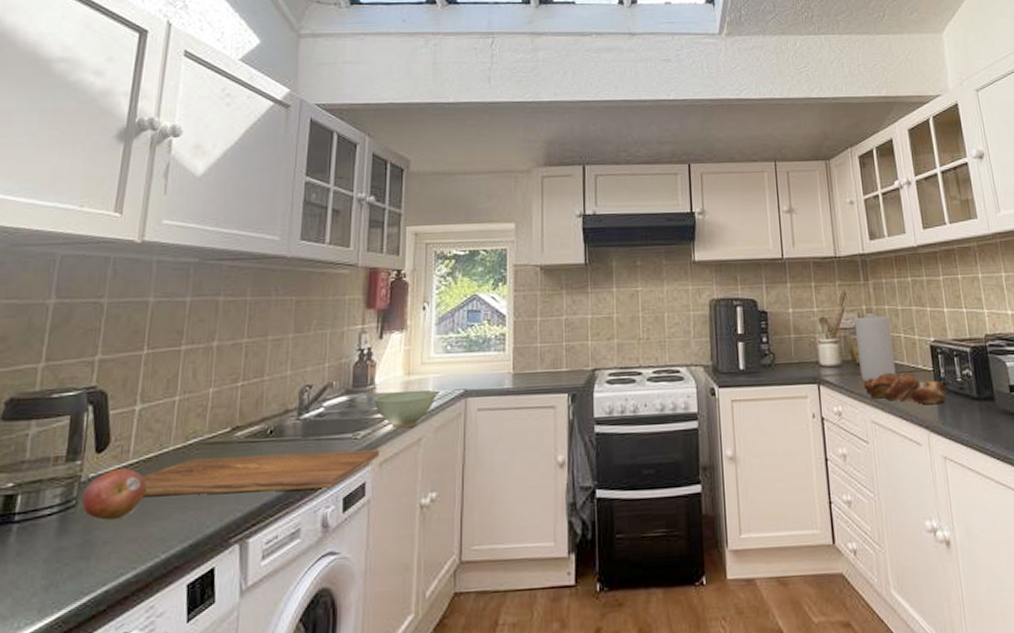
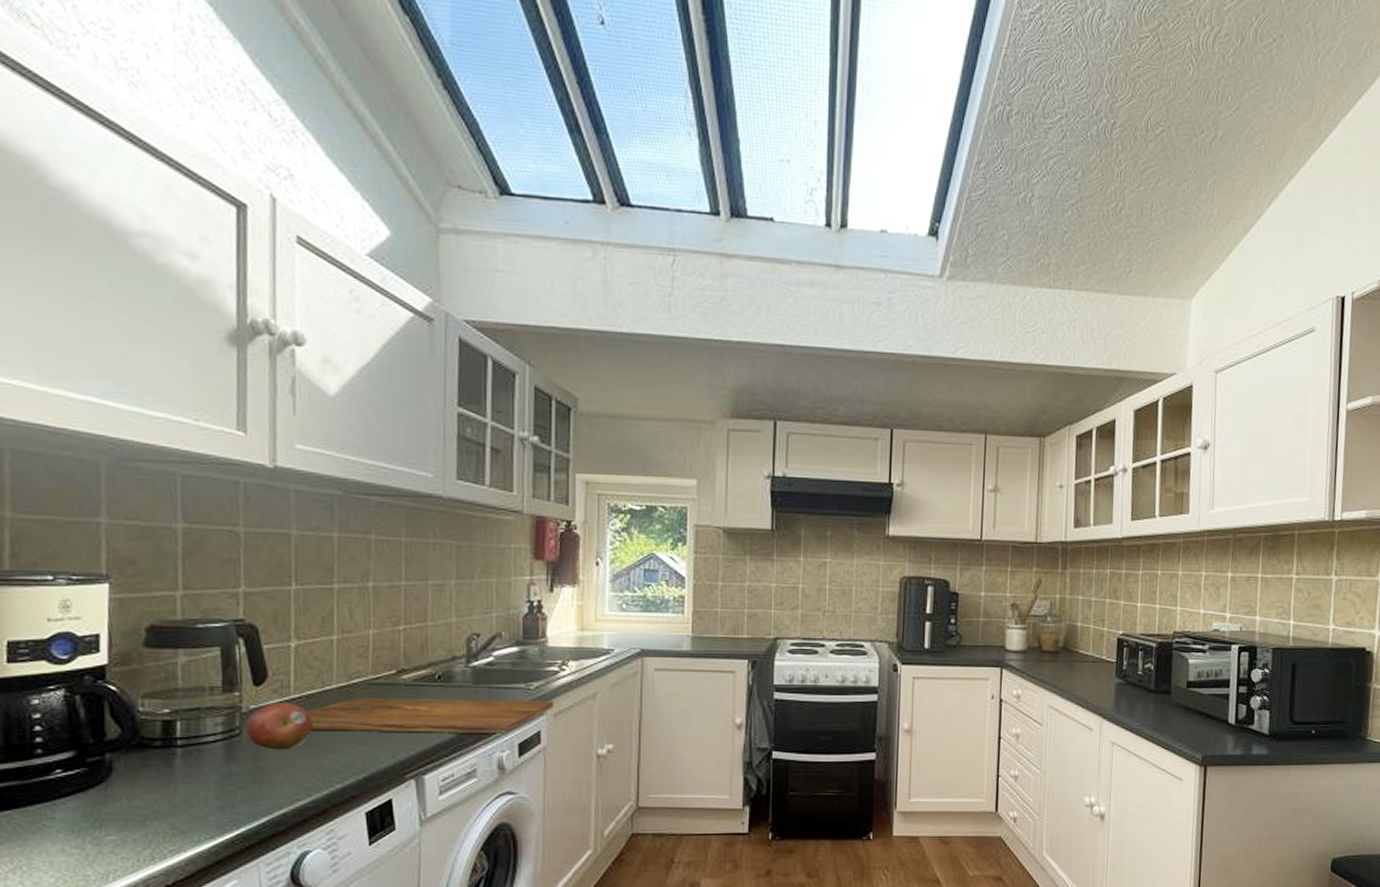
bowl: present [374,389,438,429] -> none [546,646,613,683]
paper towel holder: present [854,313,897,383] -> none [1044,602,1082,669]
bread loaf: present [863,372,947,405] -> none [1045,661,1126,694]

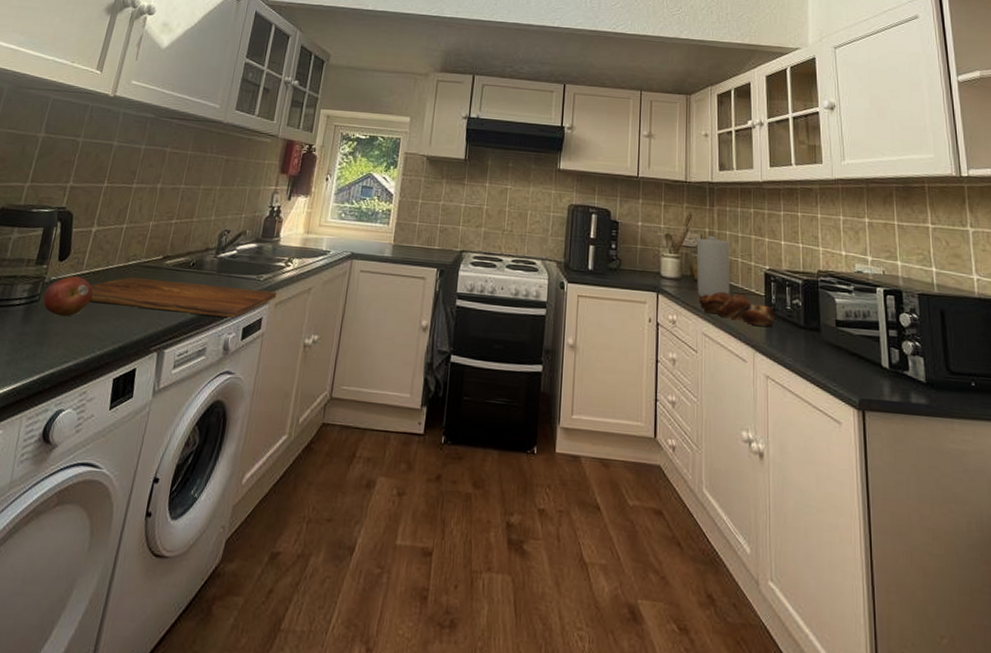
paper towel holder: none [1044,602,1082,669] -> present [696,236,730,298]
bread loaf: none [1045,661,1126,694] -> present [698,291,776,327]

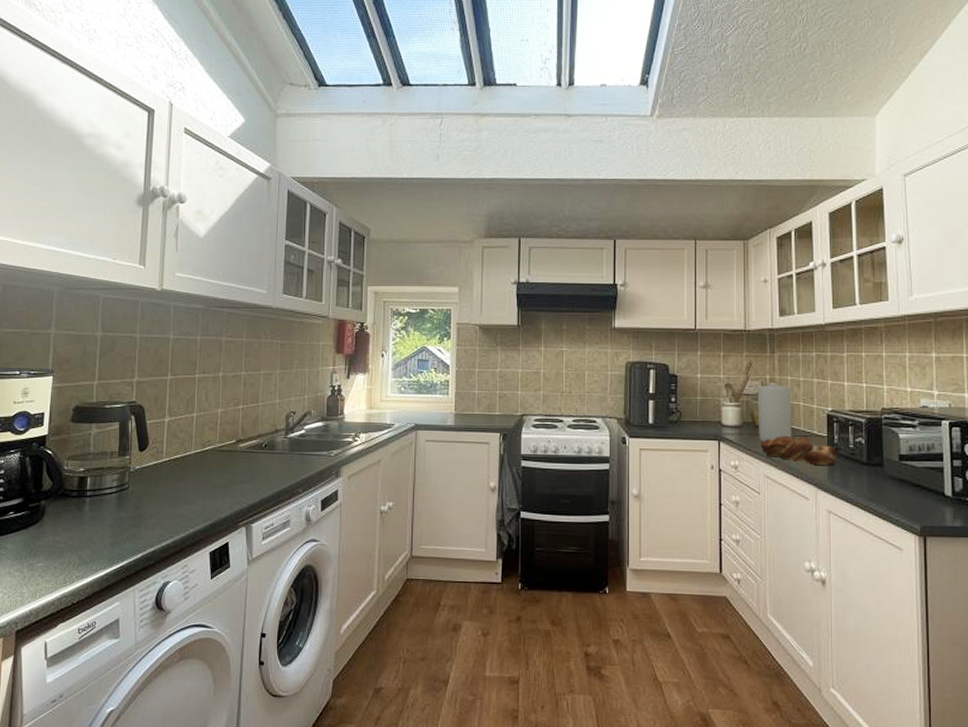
fruit: present [43,276,93,317] -> none [132,464,177,501]
cutting board: present [90,276,276,319] -> none [173,461,348,493]

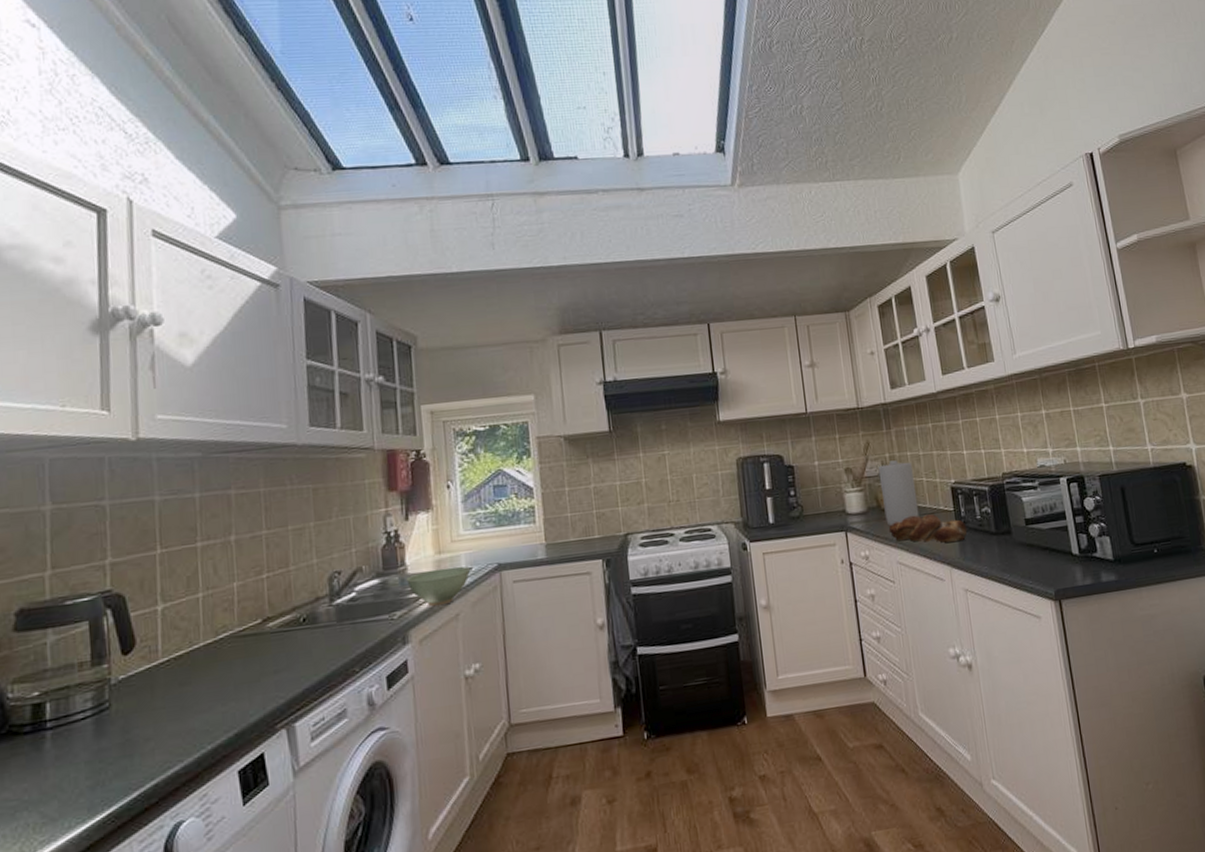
bowl: none [343,421,394,451] -> present [406,566,471,607]

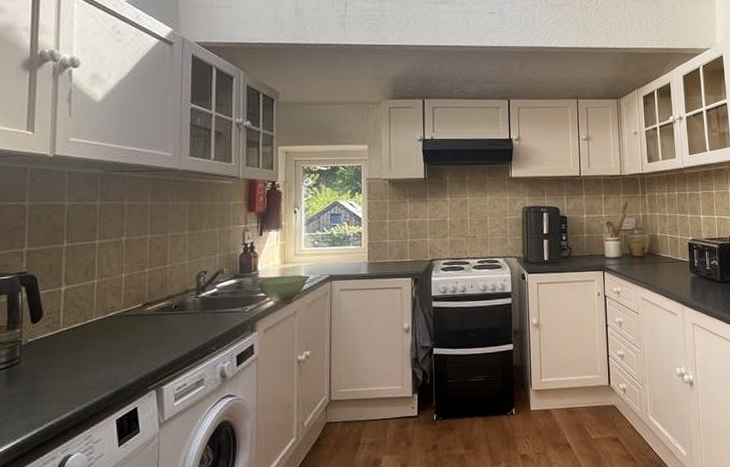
paper towel holder: present [878,460,920,527] -> none [633,218,662,270]
bread loaf: present [888,514,968,543] -> none [637,262,699,286]

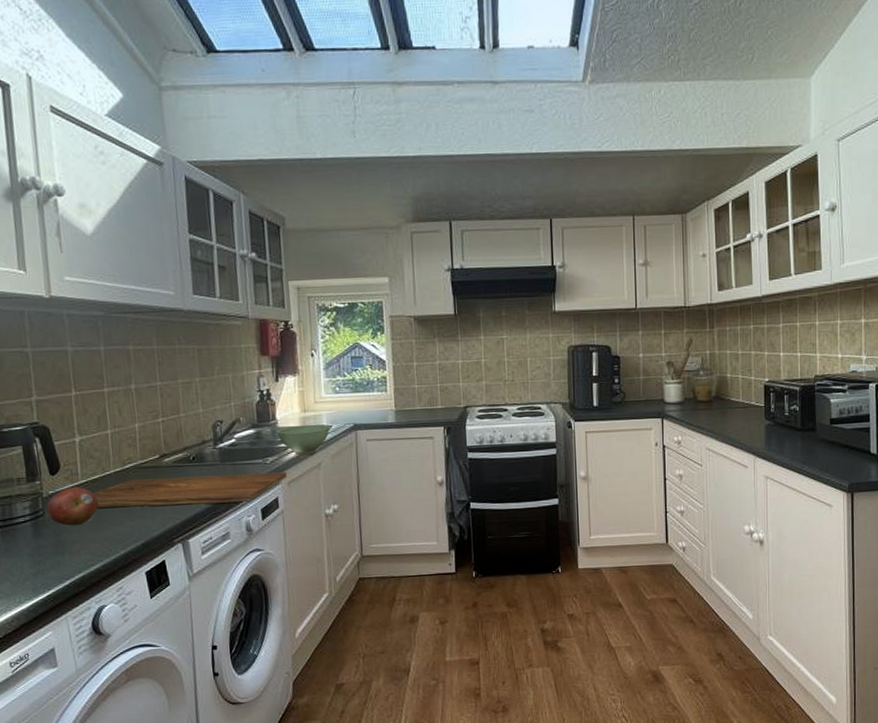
fruit: none [24,335,77,374] -> present [47,487,99,526]
cutting board: none [72,320,263,356] -> present [93,472,287,508]

